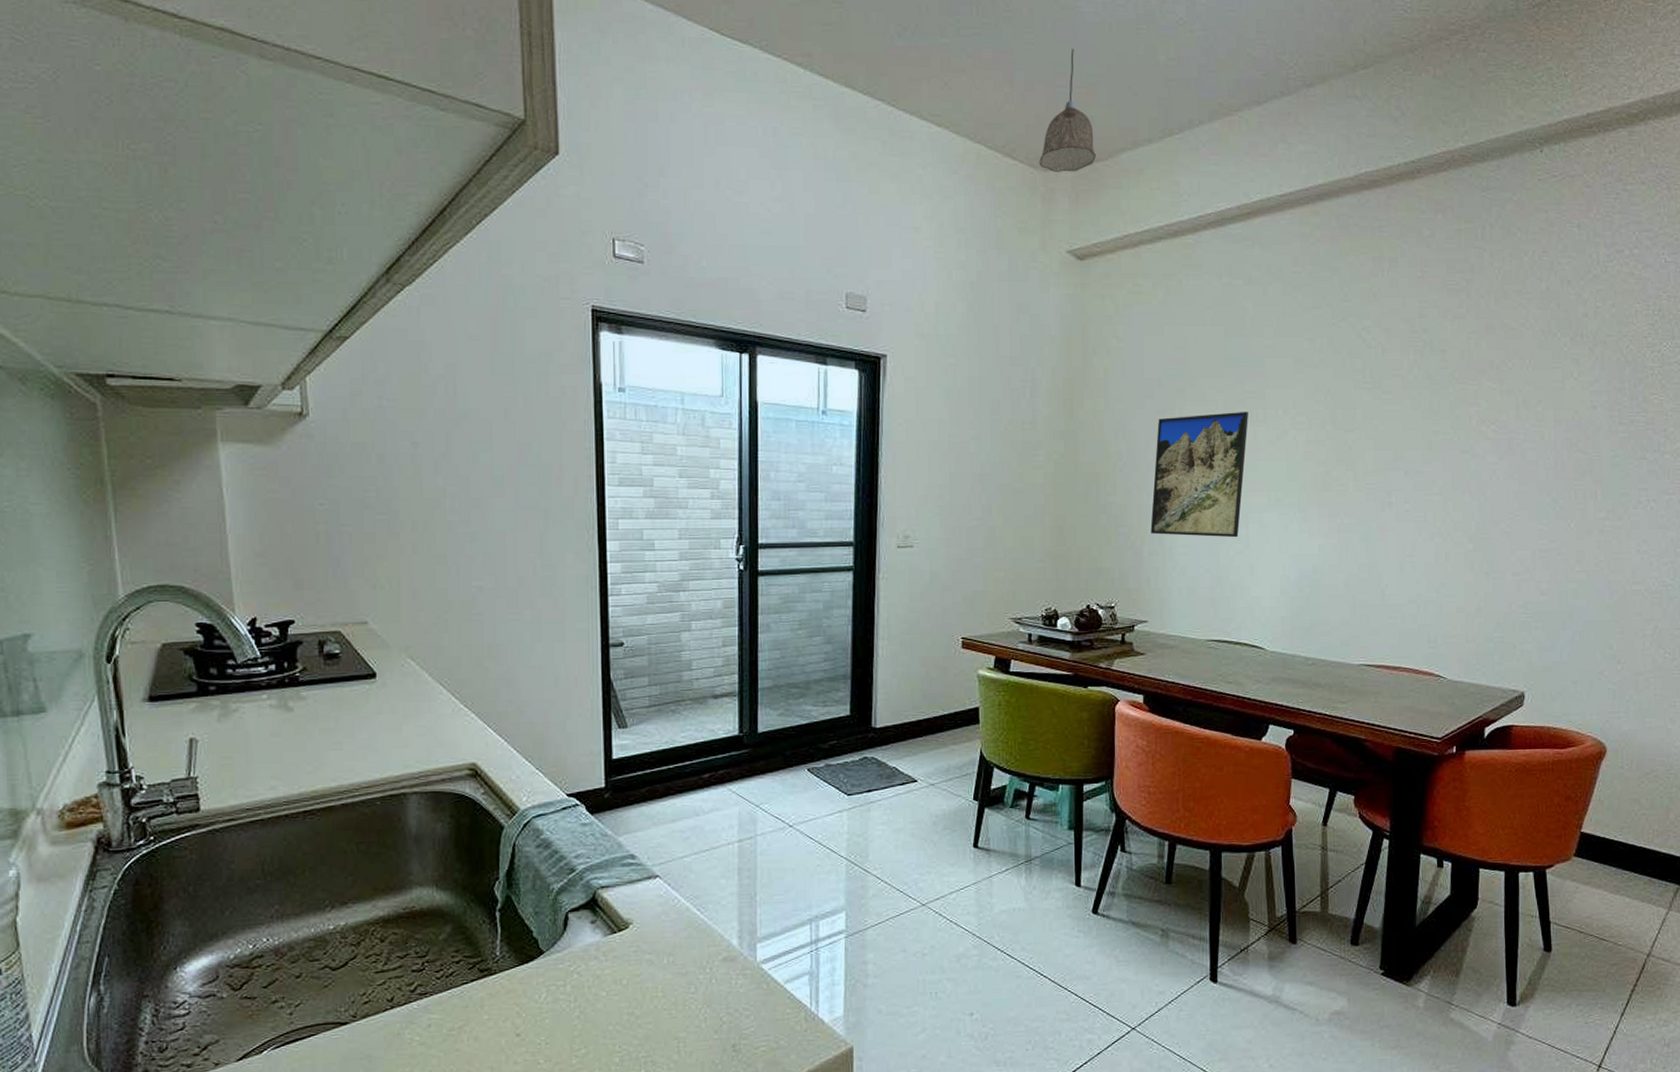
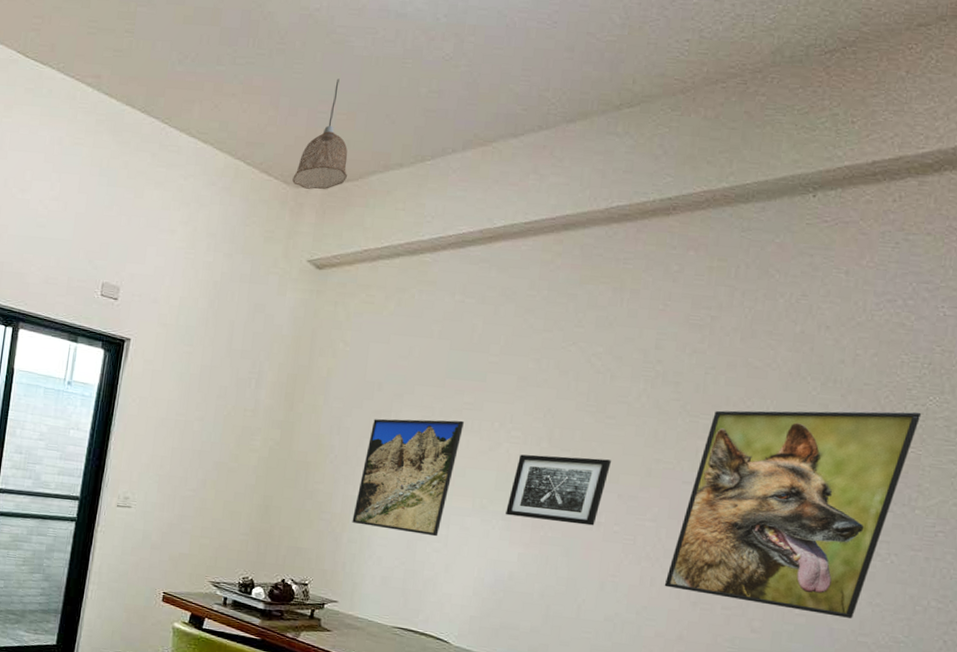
wall art: none [1301,437,1394,507] -> present [506,454,611,526]
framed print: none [1458,358,1659,569] -> present [664,410,922,618]

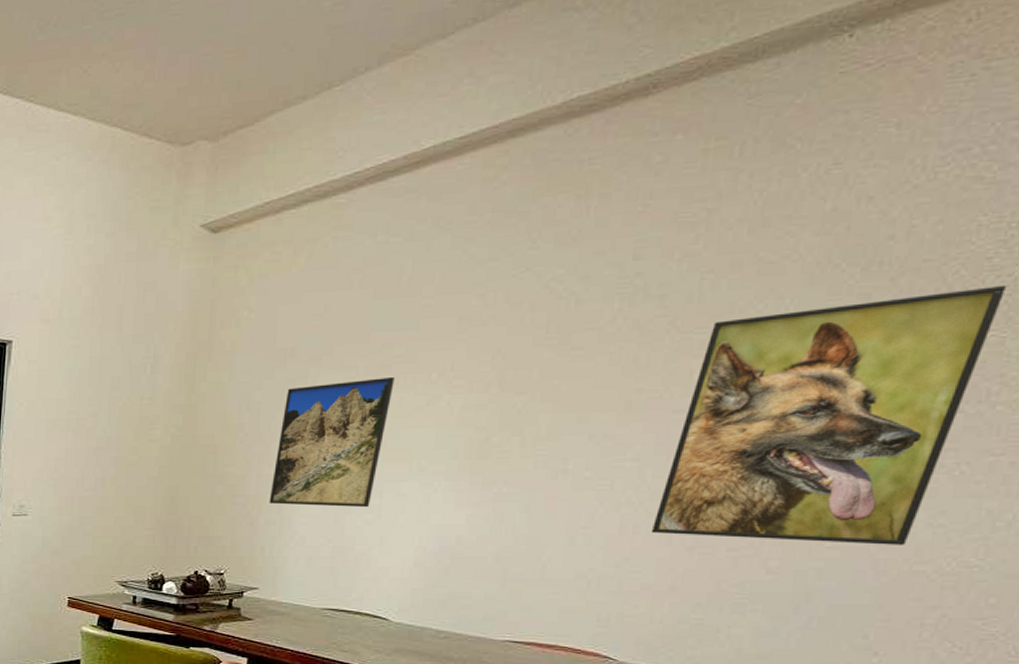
pendant lamp: present [292,78,348,189] -> none [177,11,240,146]
wall art: present [506,454,611,526] -> none [449,397,579,475]

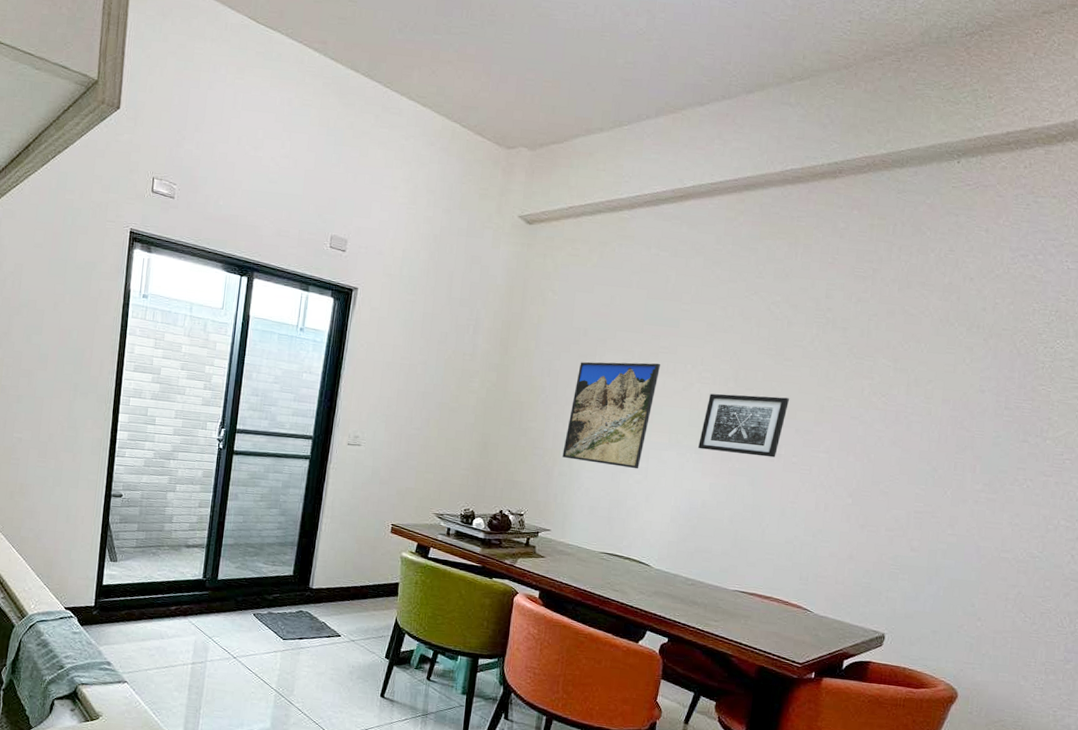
wall art: none [449,397,579,475] -> present [698,393,789,458]
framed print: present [651,284,1007,545] -> none [836,353,1051,537]

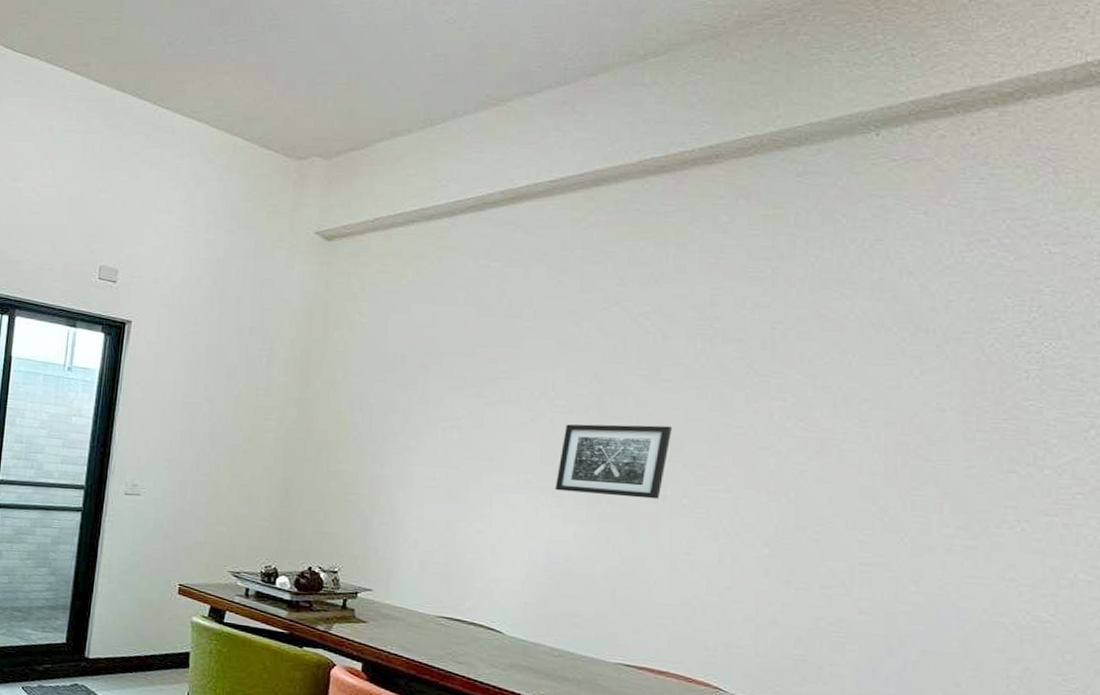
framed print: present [562,361,660,469] -> none [382,390,499,517]

